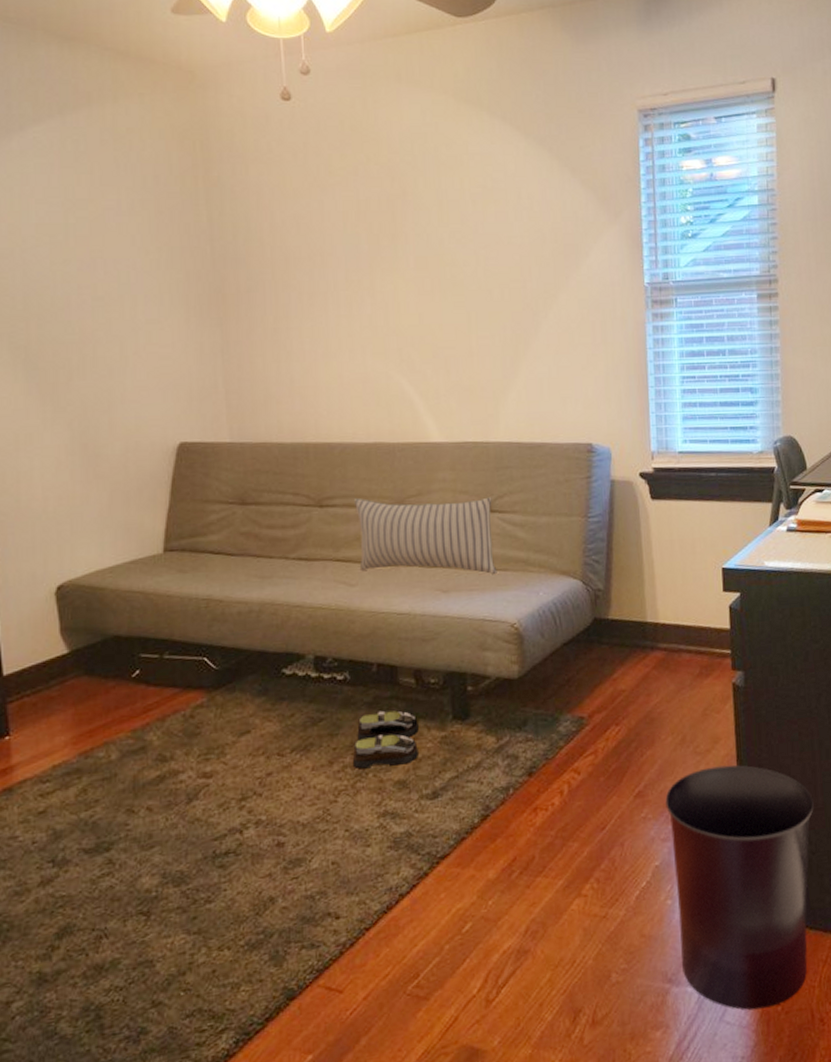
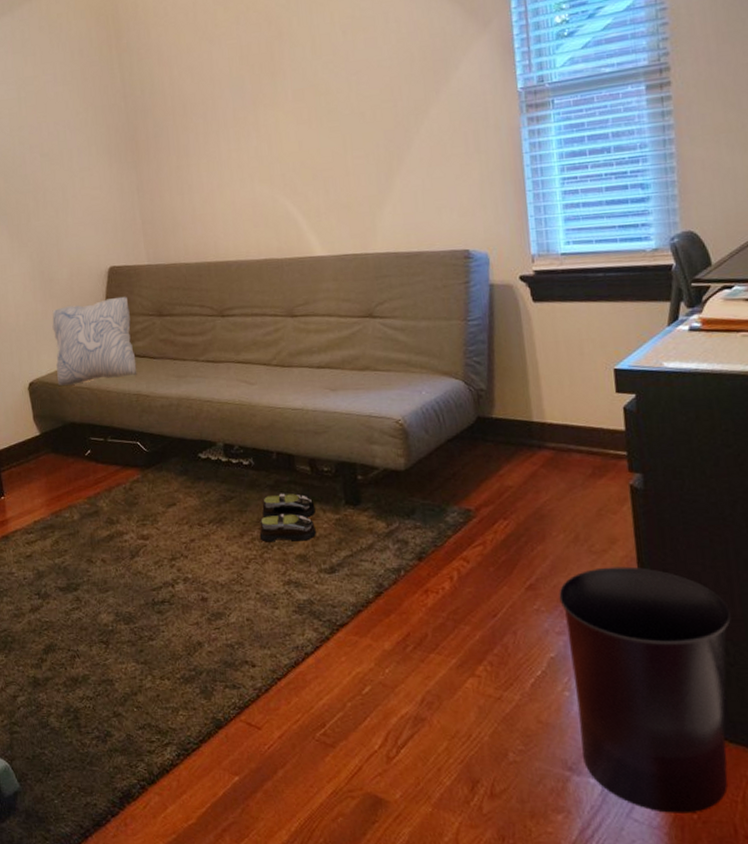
cushion: none [95,479,209,591] -> present [52,296,137,387]
pillow: present [353,497,497,575] -> none [249,304,381,376]

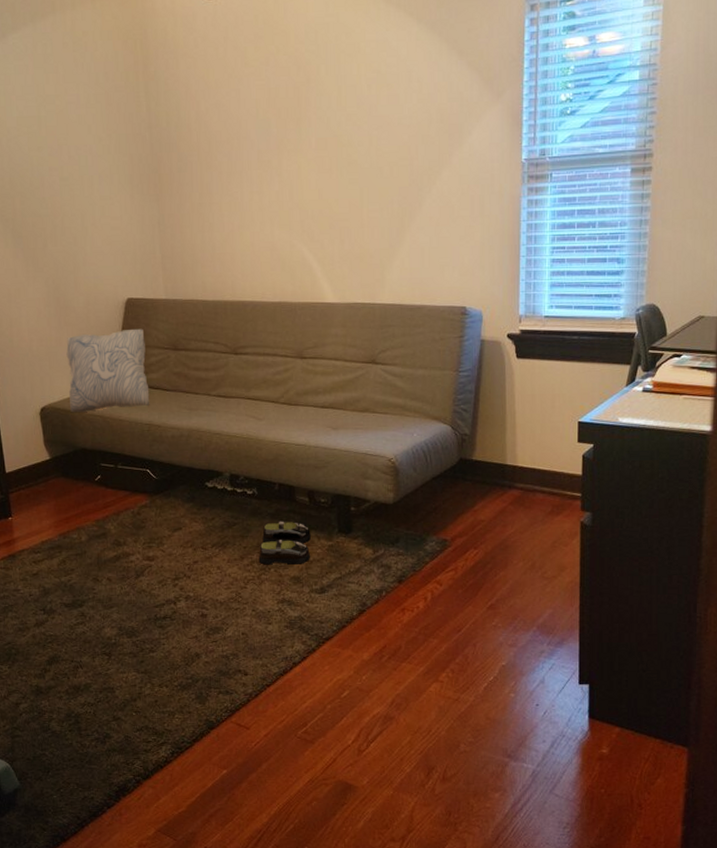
waste bin: present [559,566,731,813] -> none [514,590,648,789]

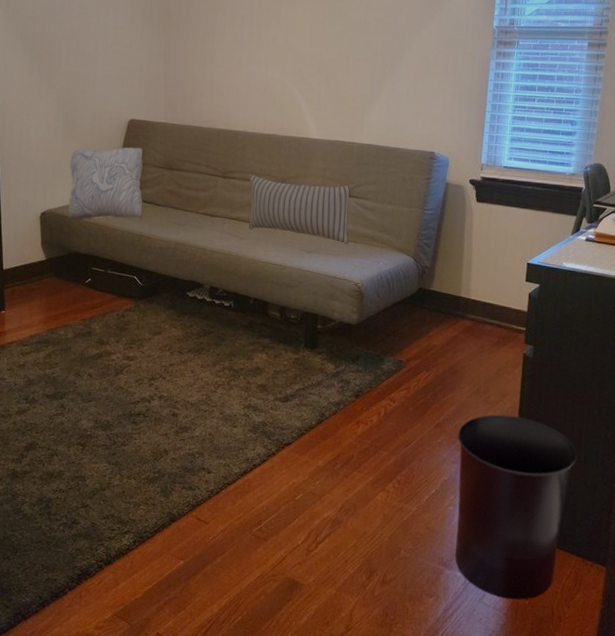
slippers: present [259,521,311,565] -> none [230,332,279,374]
pillow: none [262,347,379,417] -> present [248,174,352,245]
waste bin: none [514,590,648,789] -> present [455,414,577,600]

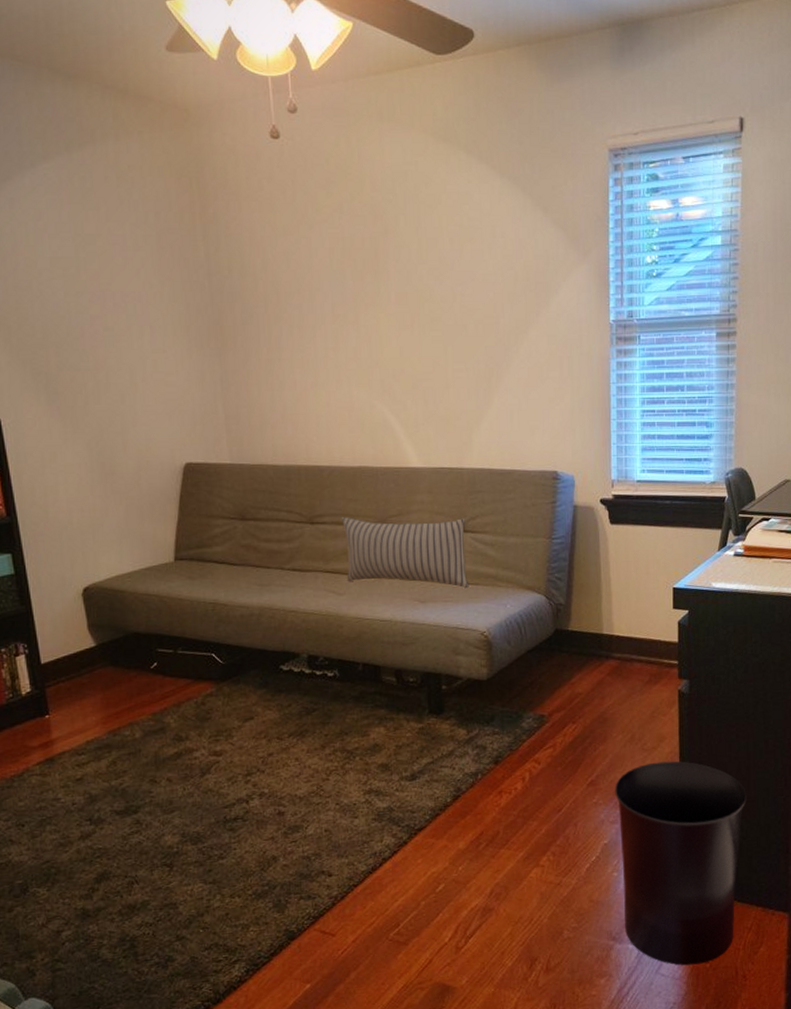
cushion: present [68,147,143,220] -> none [113,496,214,593]

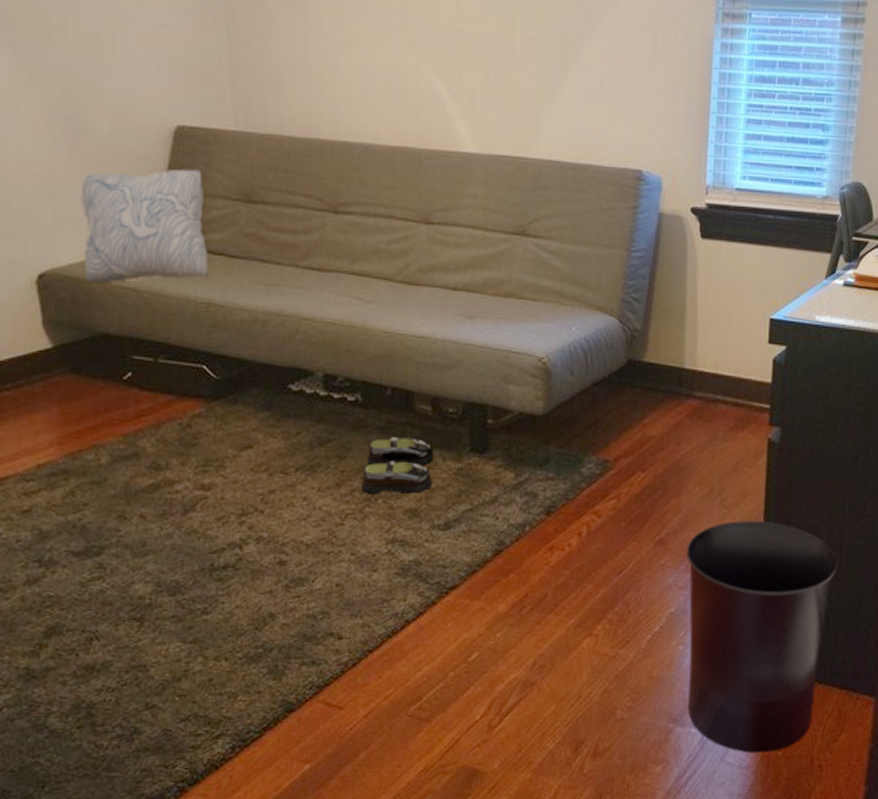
cushion: none [113,496,214,593] -> present [80,169,209,284]
pillow: present [341,516,470,589] -> none [373,206,528,305]
slippers: none [342,704,399,753] -> present [363,436,433,494]

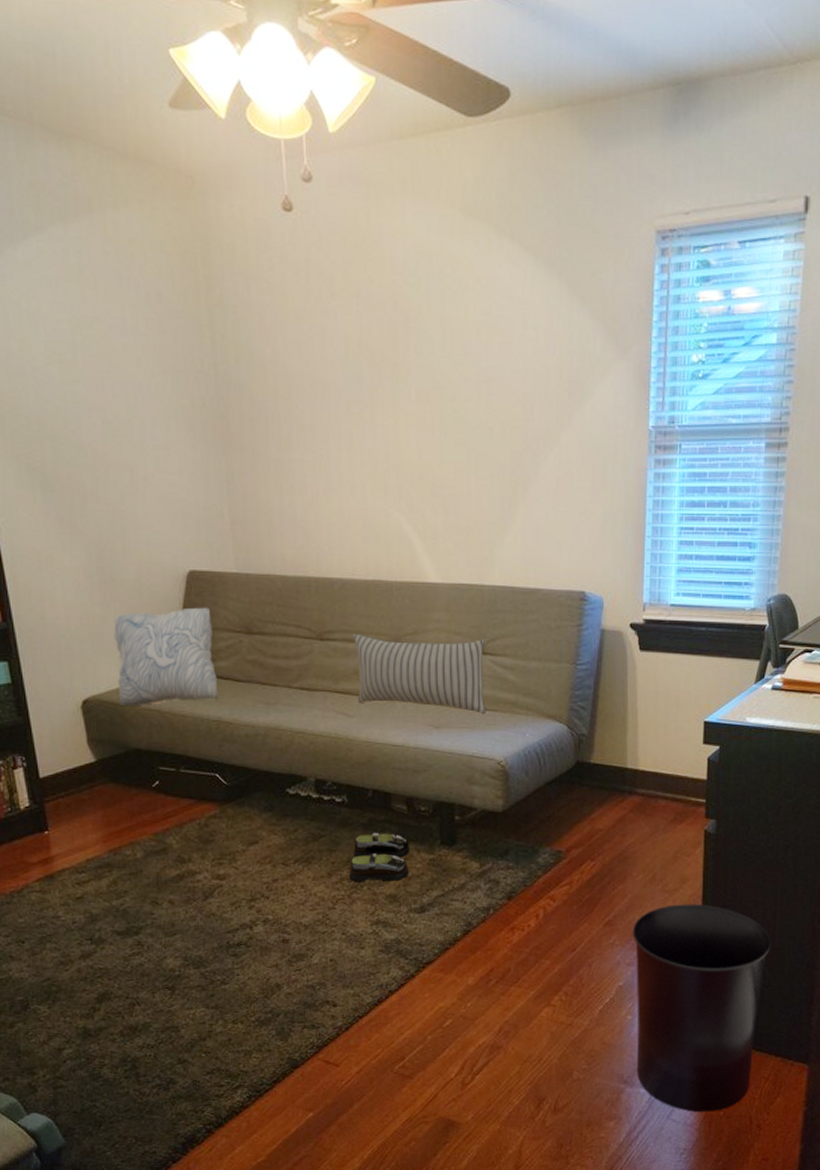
pillow: none [373,206,528,305] -> present [352,633,487,715]

